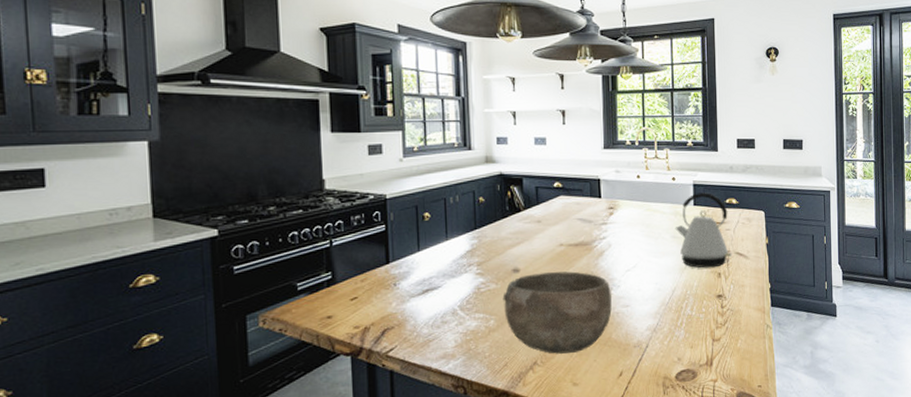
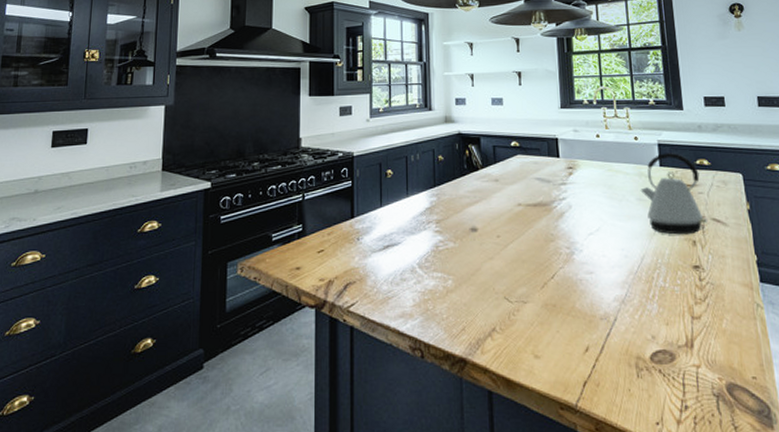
bowl: present [502,271,612,354] -> none [460,232,575,321]

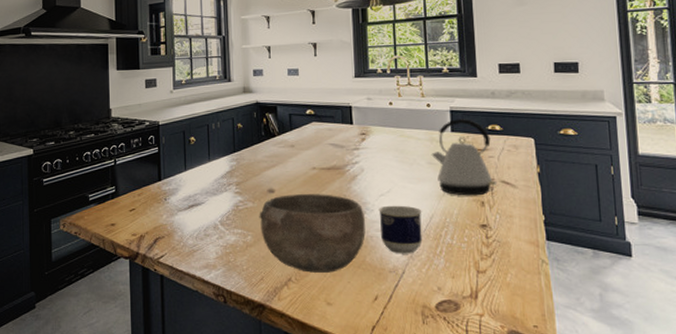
bowl: none [460,232,575,321] -> present [259,193,366,273]
cup: none [588,245,634,299] -> present [378,205,423,254]

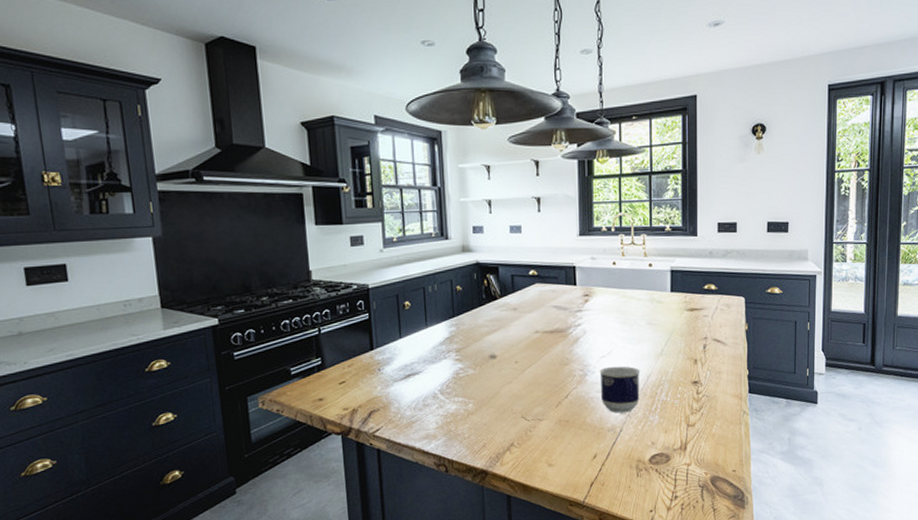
bowl: present [259,193,366,273] -> none [480,357,586,437]
kettle: present [431,119,498,196] -> none [651,278,710,355]

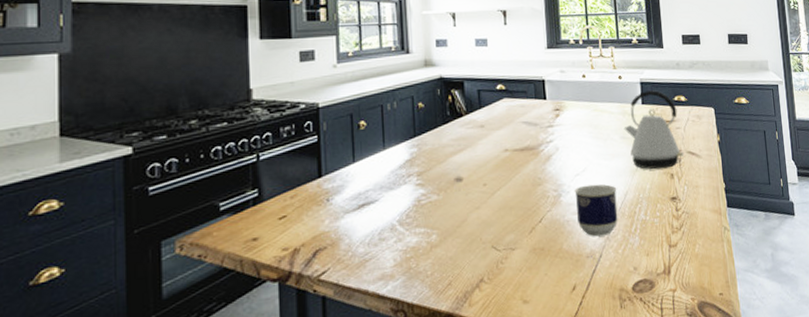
kettle: none [651,278,710,355] -> present [624,90,684,170]

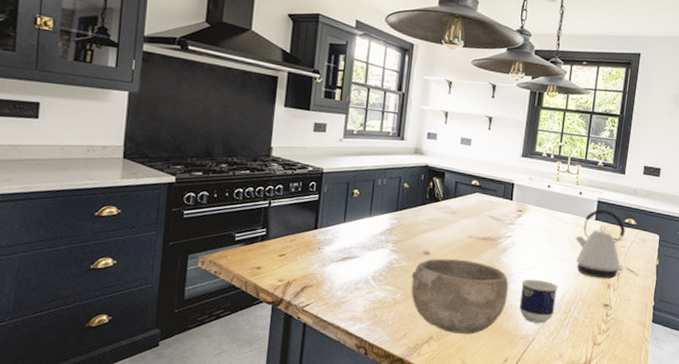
bowl: none [445,178,562,270] -> present [411,258,509,335]

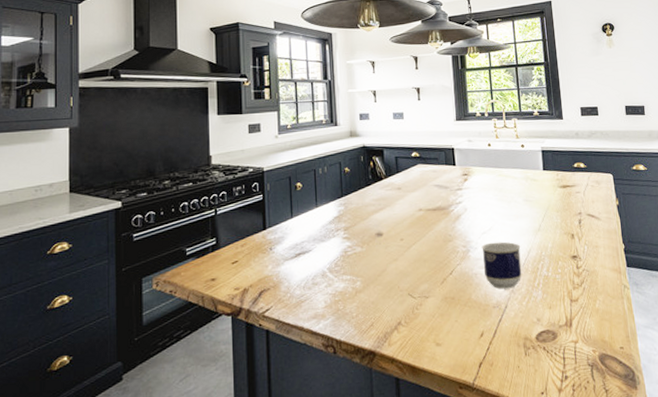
bowl: present [411,258,509,335] -> none [367,234,470,315]
kettle: present [575,209,626,279] -> none [526,158,584,230]

